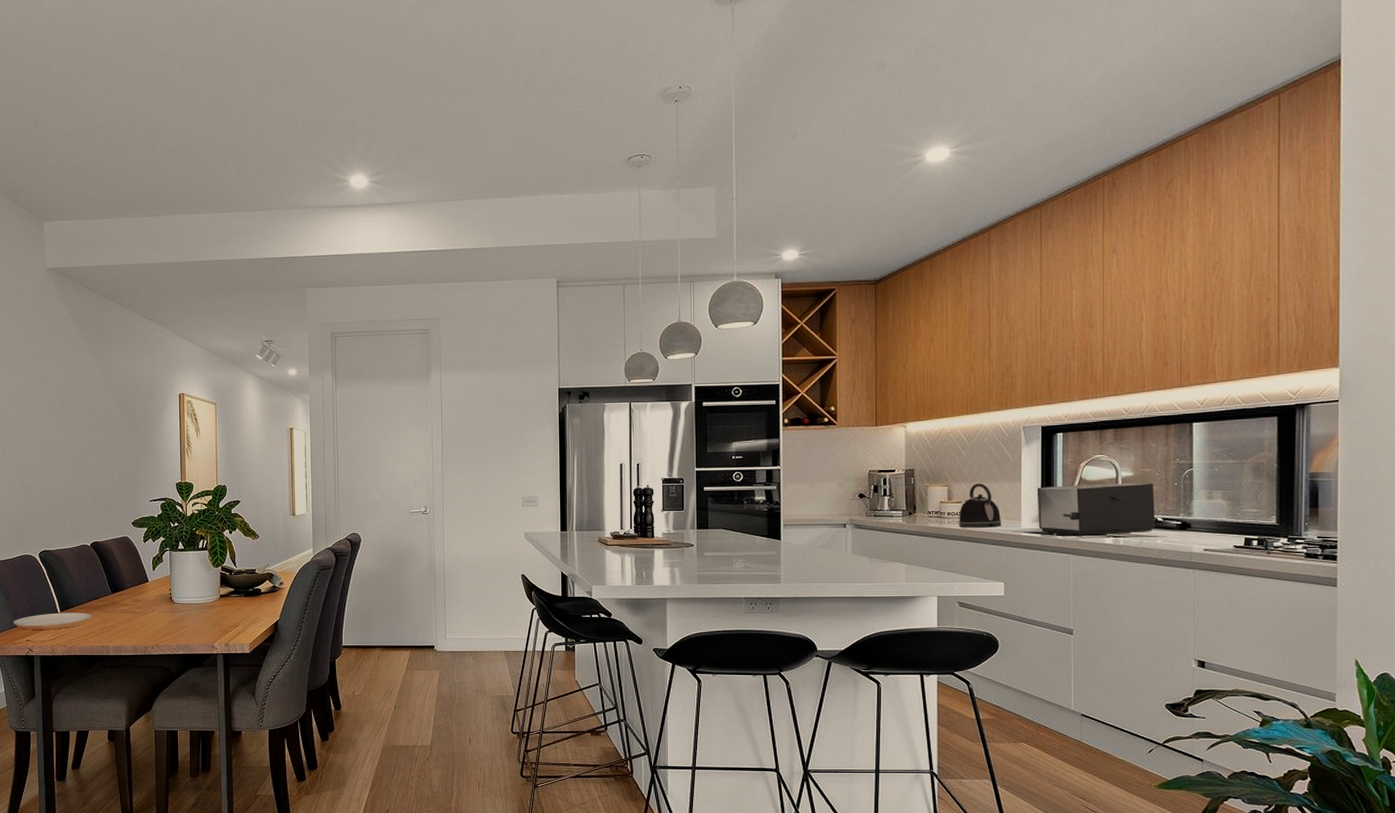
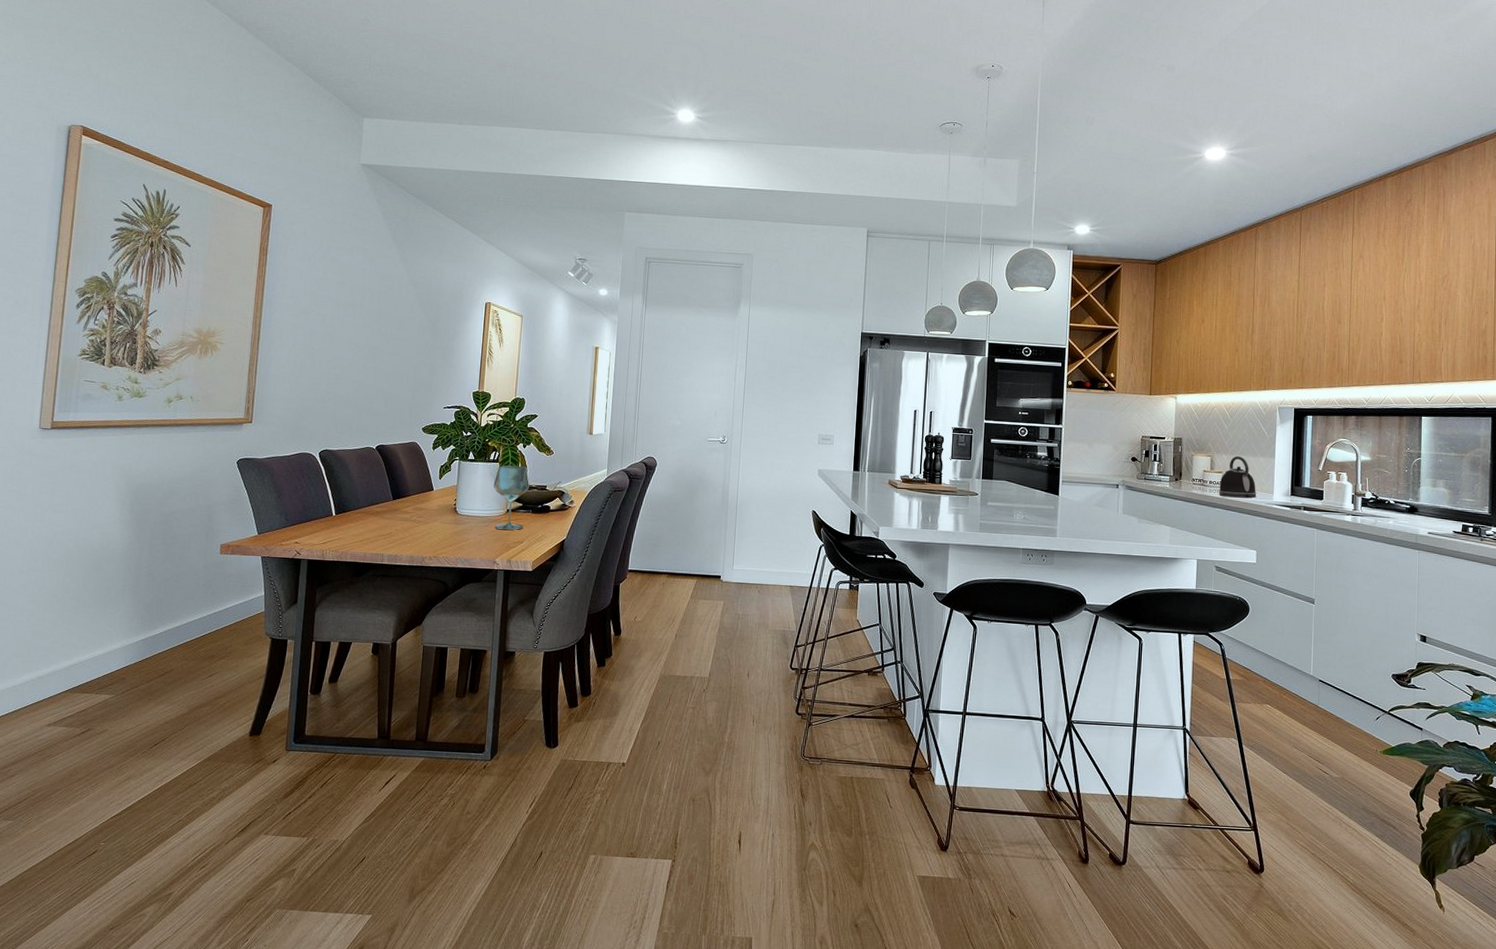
plate: present [13,612,92,630] -> none [282,515,369,533]
wine glass: none [204,551,240,615] -> present [493,465,530,531]
toaster: present [1037,483,1156,536] -> none [1288,464,1389,513]

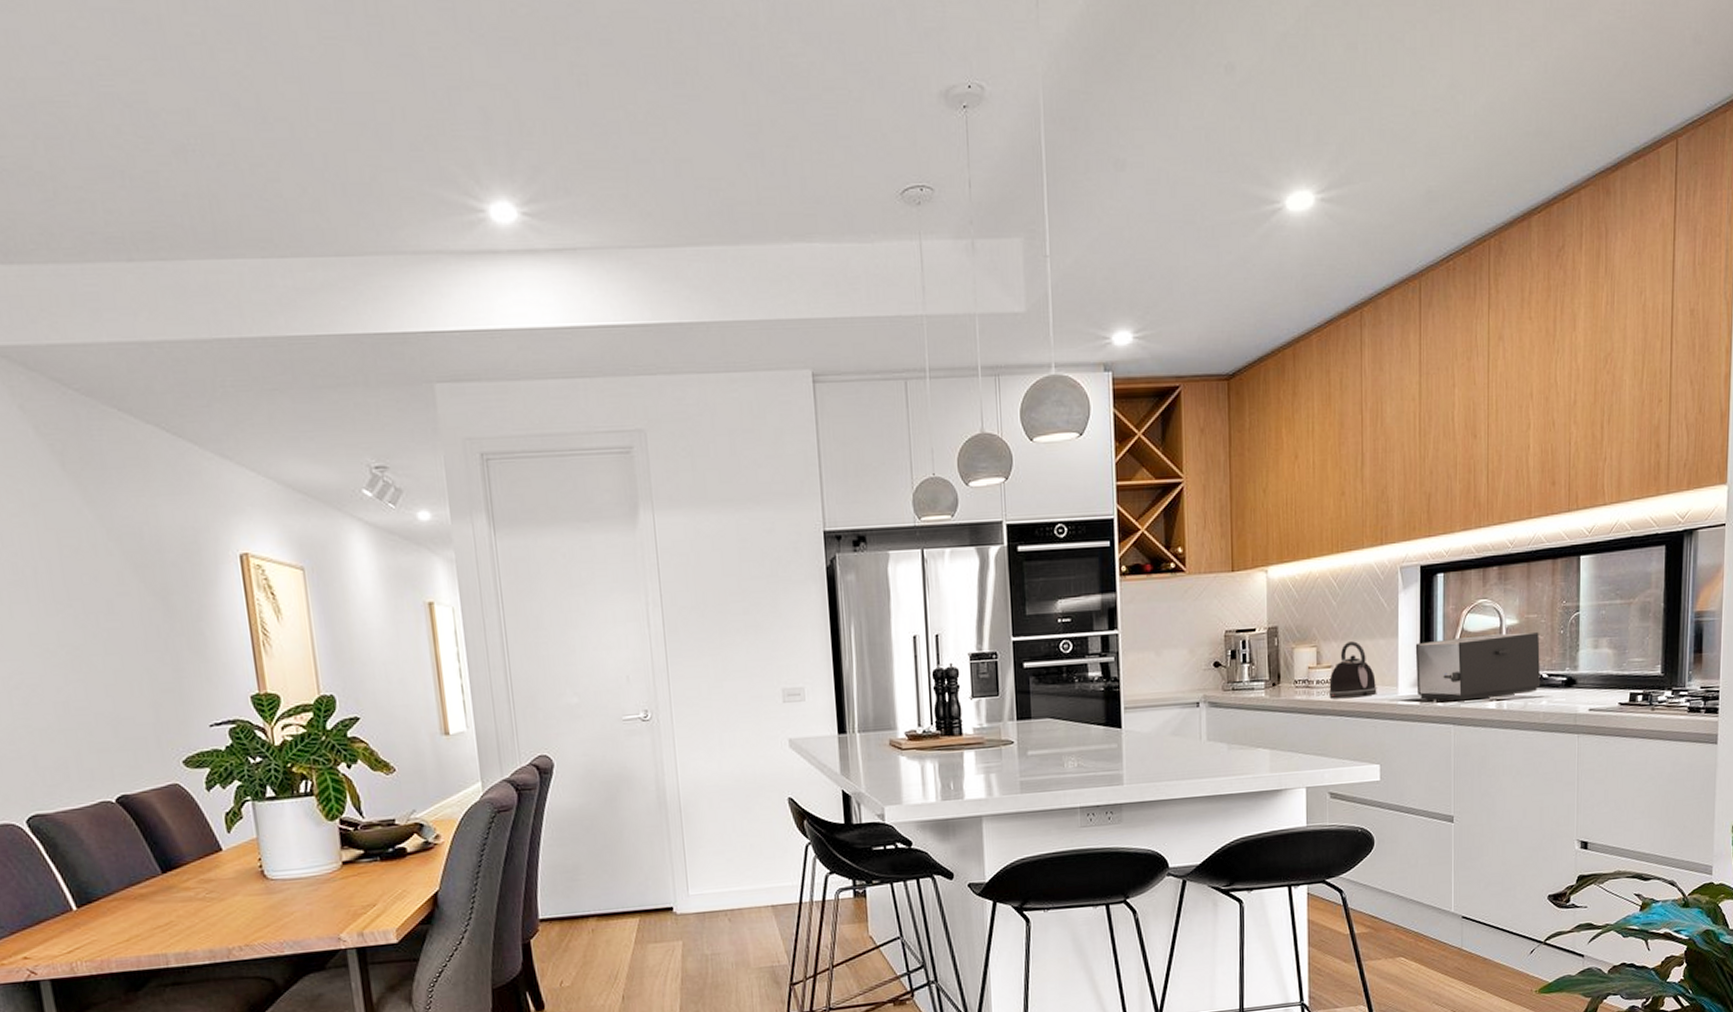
wine glass: present [493,465,530,531] -> none [312,795,372,893]
toaster: none [1288,464,1389,513] -> present [1415,632,1541,701]

